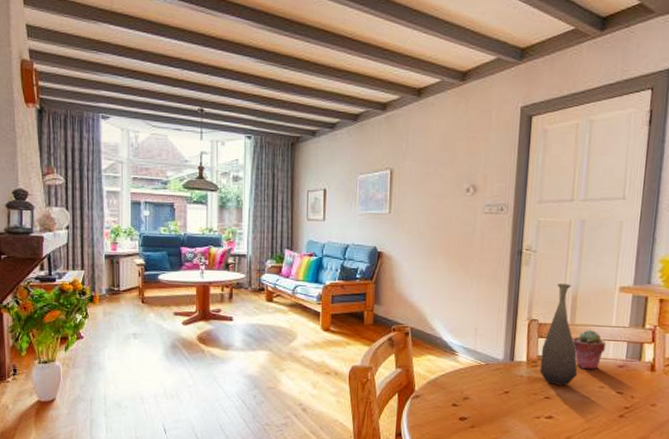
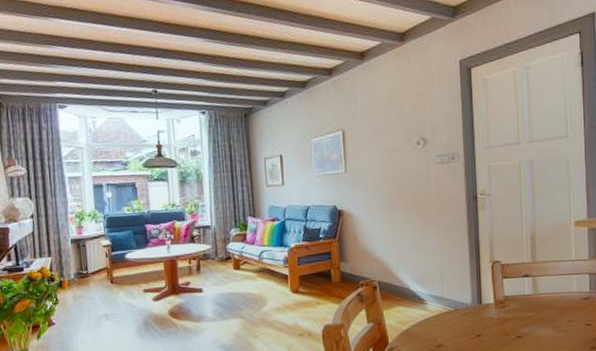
bottle: present [539,283,578,386] -> none [507,223,545,324]
potted succulent: present [572,329,606,370] -> none [535,265,569,305]

